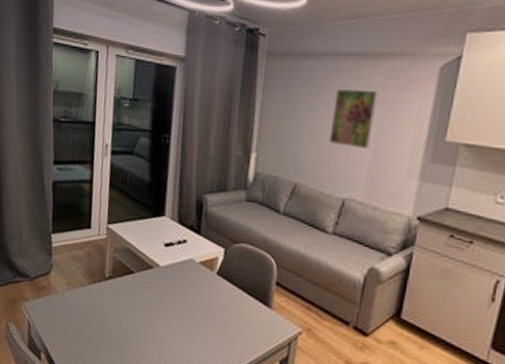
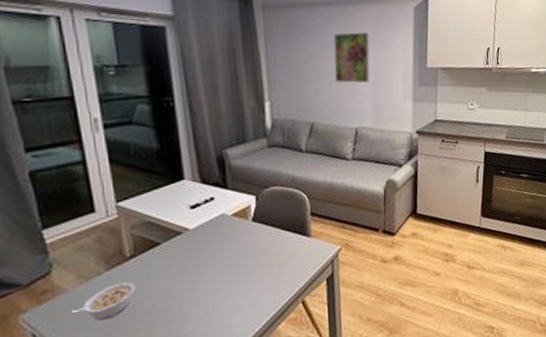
legume: none [56,298,107,330] -> present [70,281,136,321]

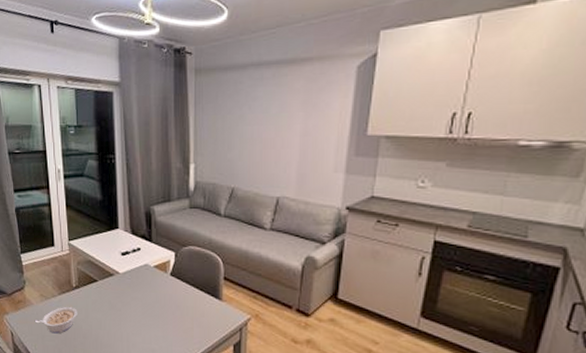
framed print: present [333,32,371,84] -> none [260,94,302,151]

